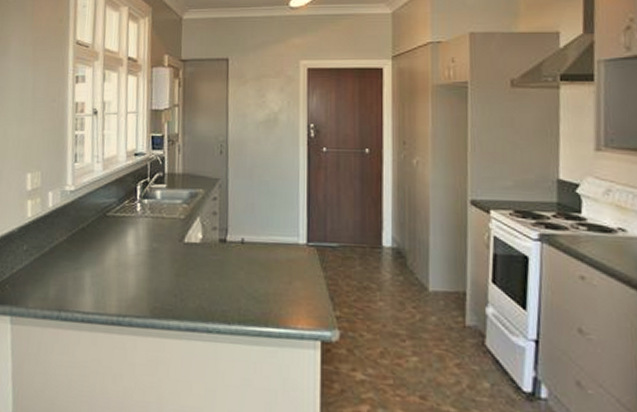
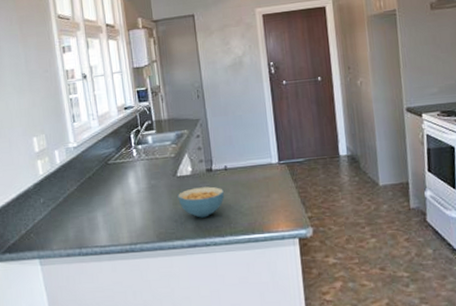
cereal bowl: none [181,259,237,297] -> present [177,186,224,218]

